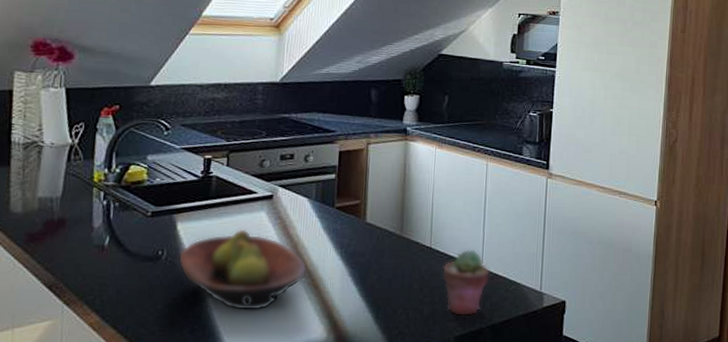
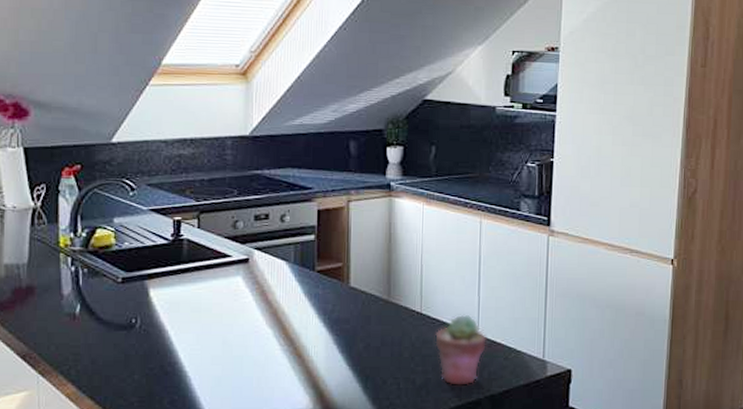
fruit bowl: present [178,229,306,311] -> none [152,295,288,381]

